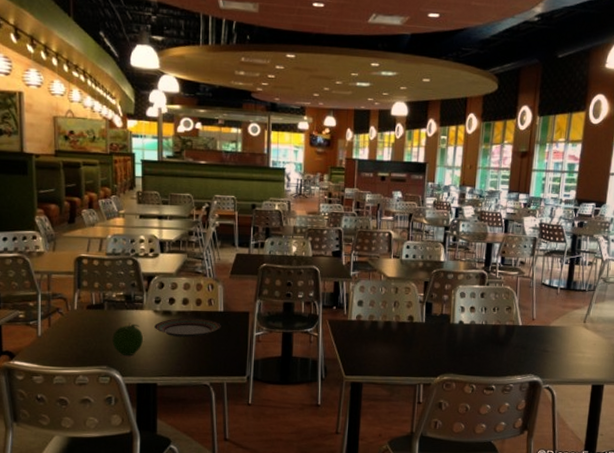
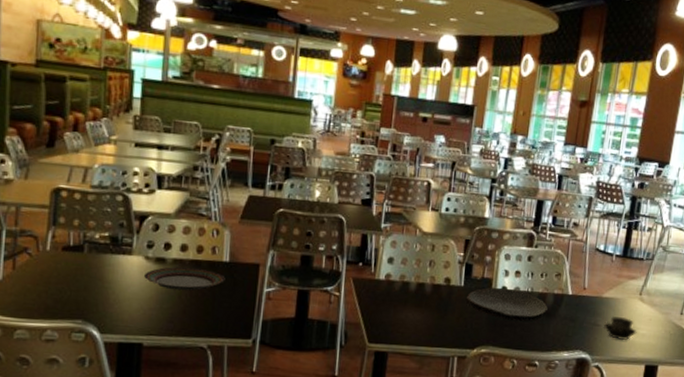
fruit: present [112,322,144,355] -> none [91,269,131,309]
plate: none [427,323,501,352] -> present [465,288,548,322]
cup: none [553,343,583,364] -> present [604,316,637,341]

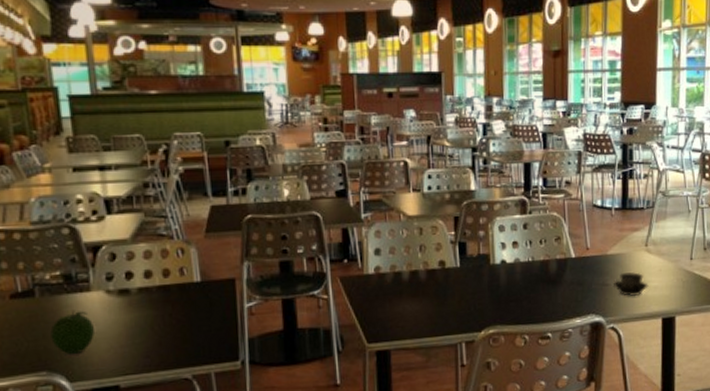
fruit: none [91,269,131,309] -> present [50,310,96,354]
plate: present [144,267,225,291] -> none [108,294,200,322]
plate: present [465,288,548,322] -> none [464,262,552,295]

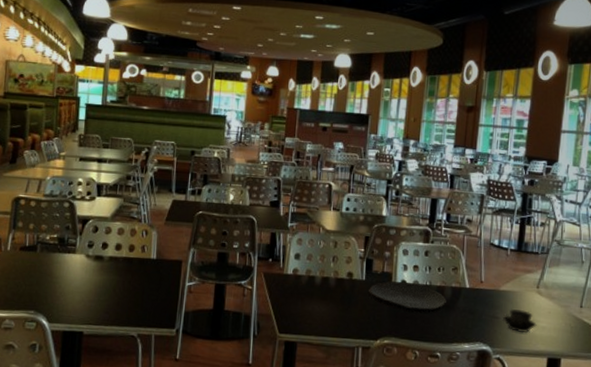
fruit: present [50,310,96,354] -> none [41,266,74,301]
plate: none [464,262,552,295] -> present [367,281,446,315]

